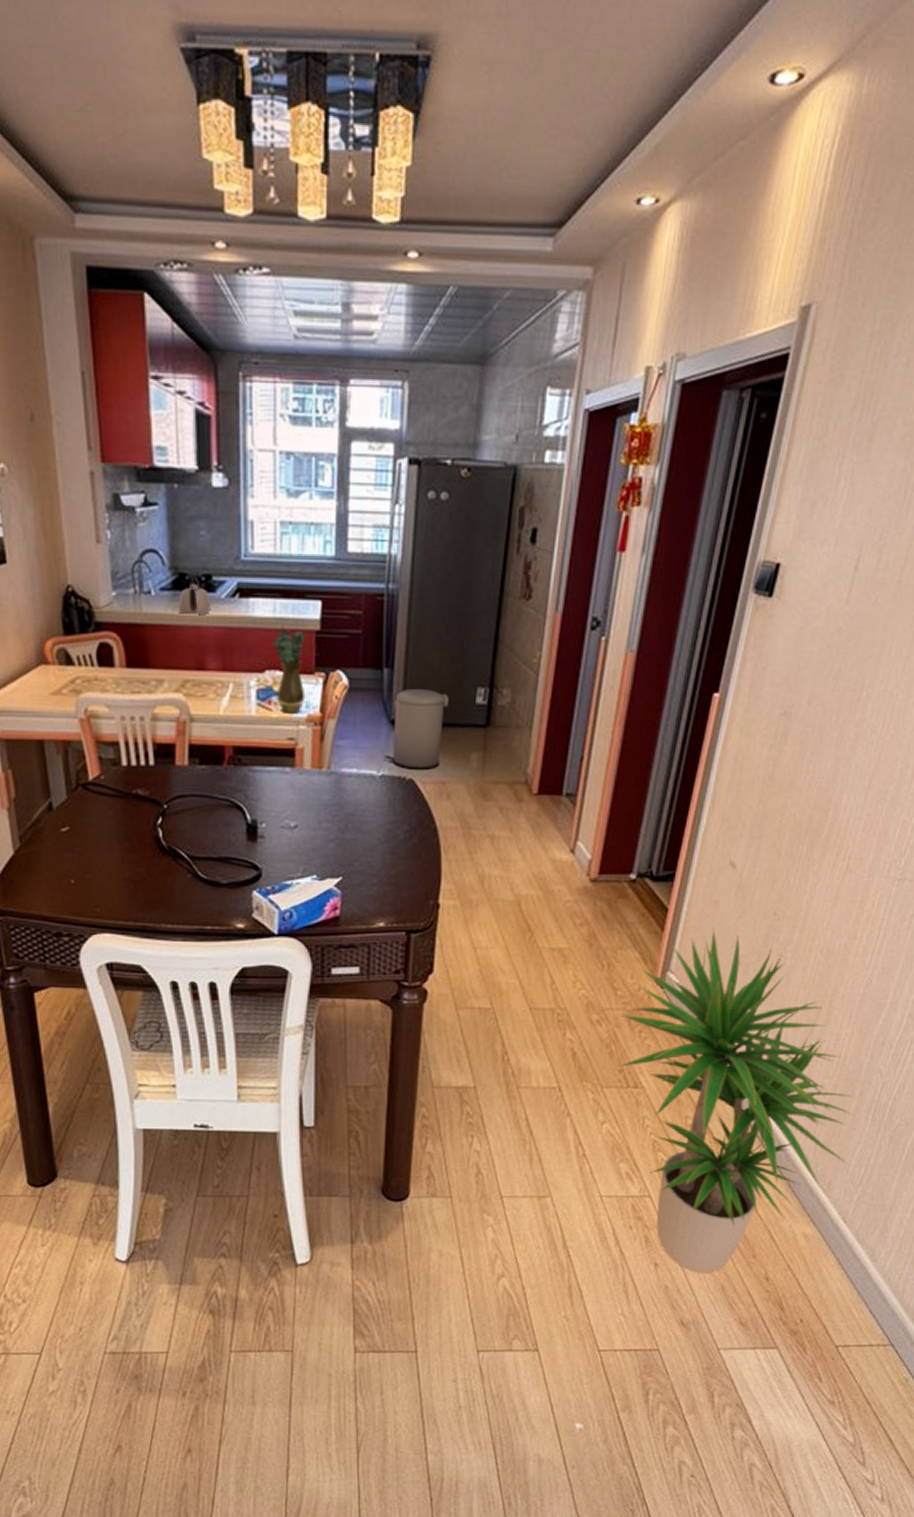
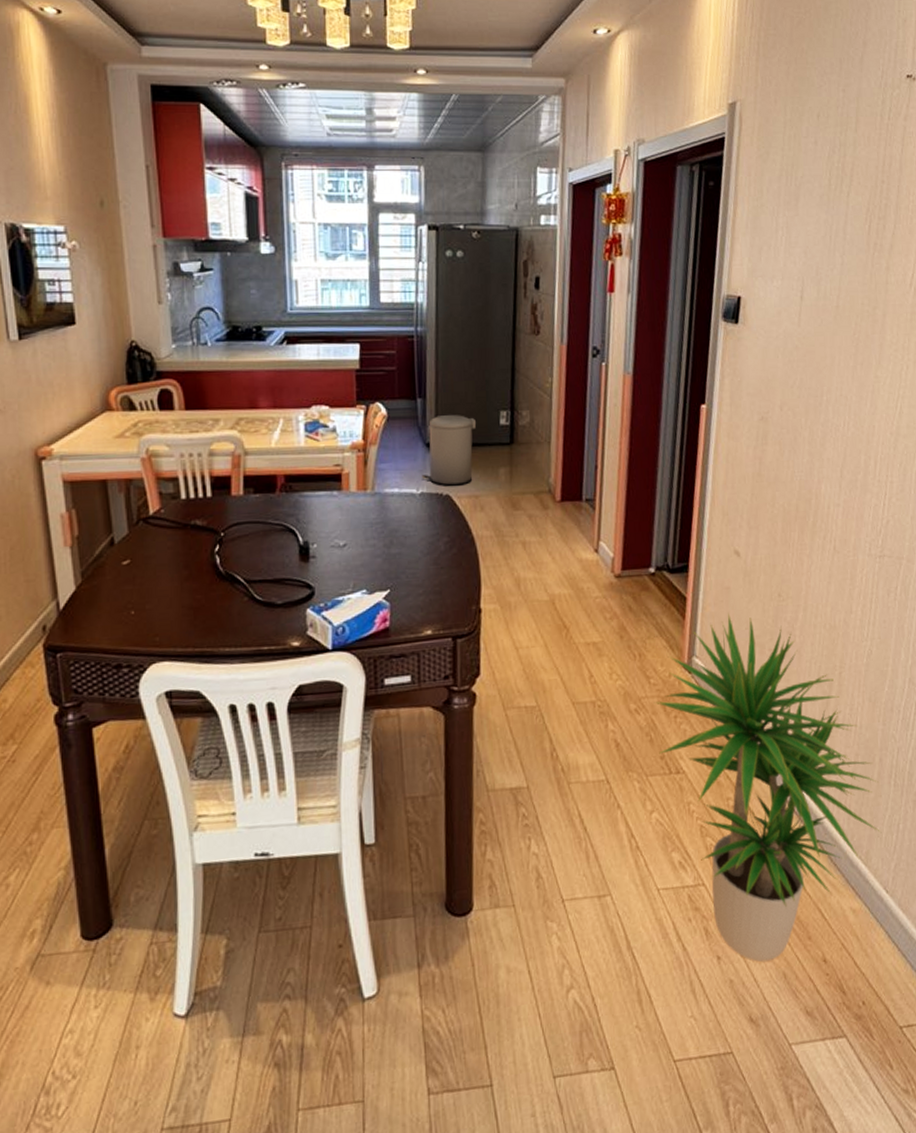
kettle: present [179,573,212,616] -> none [233,326,263,362]
vase: present [273,625,306,713] -> none [318,366,349,443]

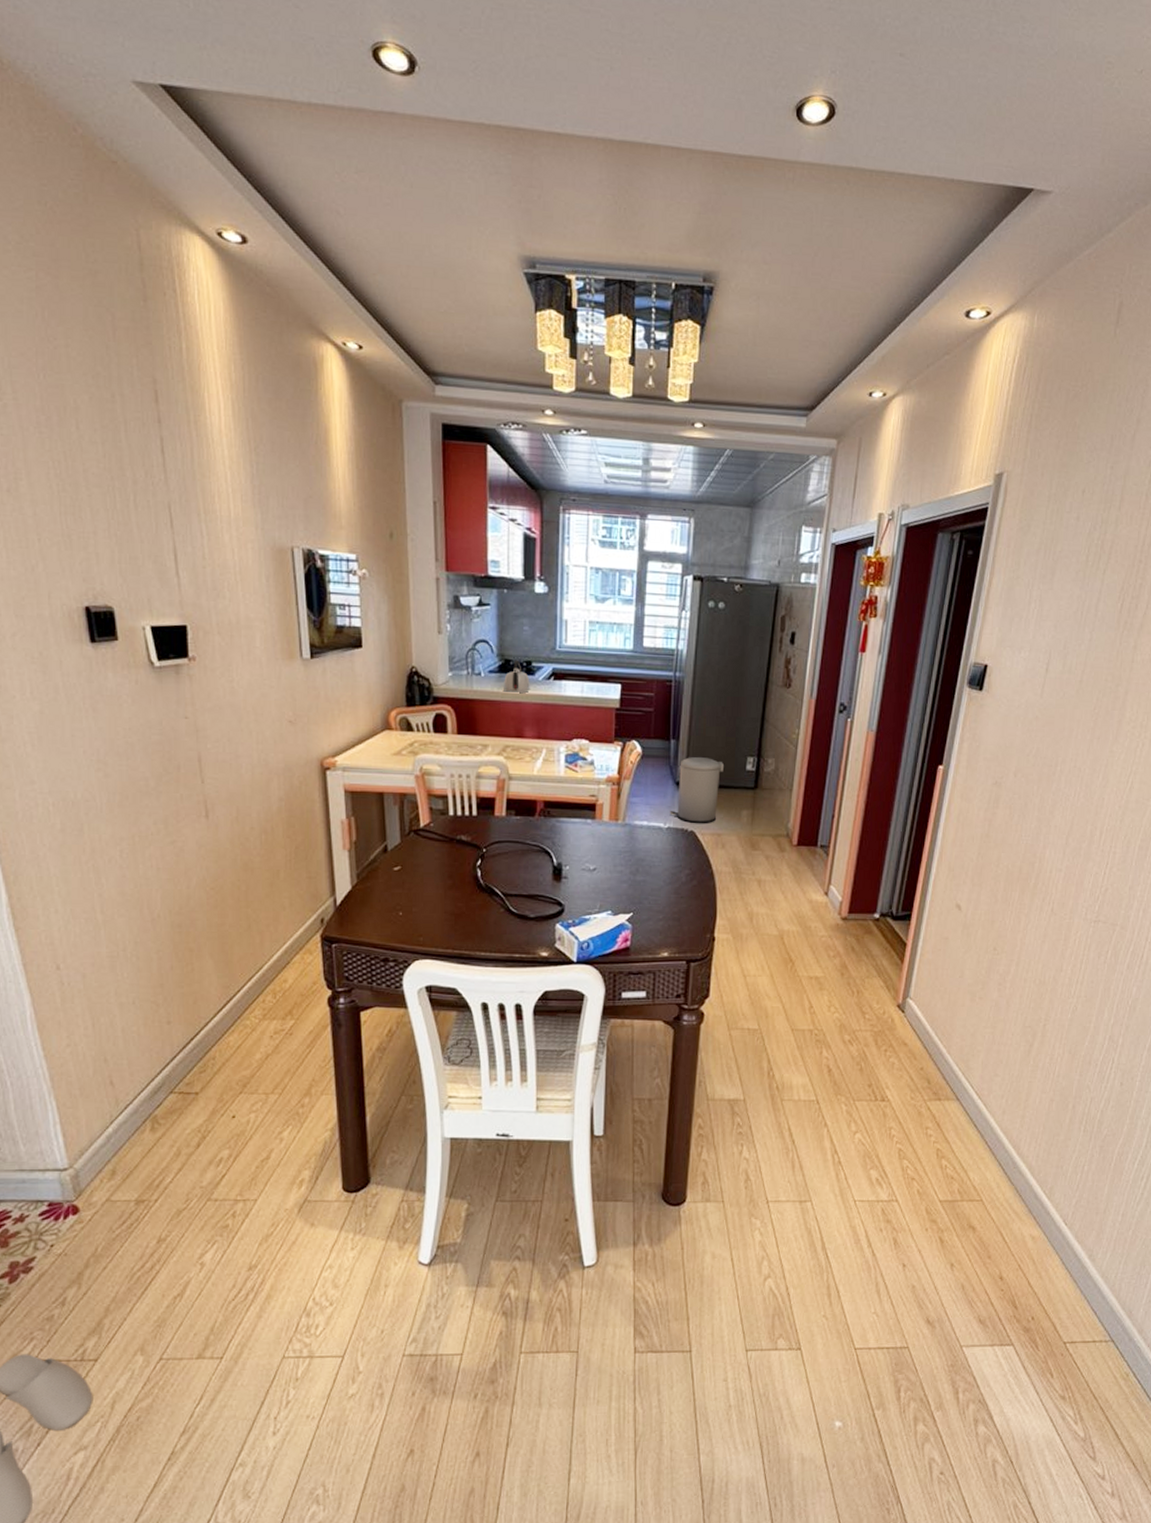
kettle: none [233,326,263,362] -> present [504,660,531,694]
potted plant: present [654,613,882,963] -> none [867,961,1069,1274]

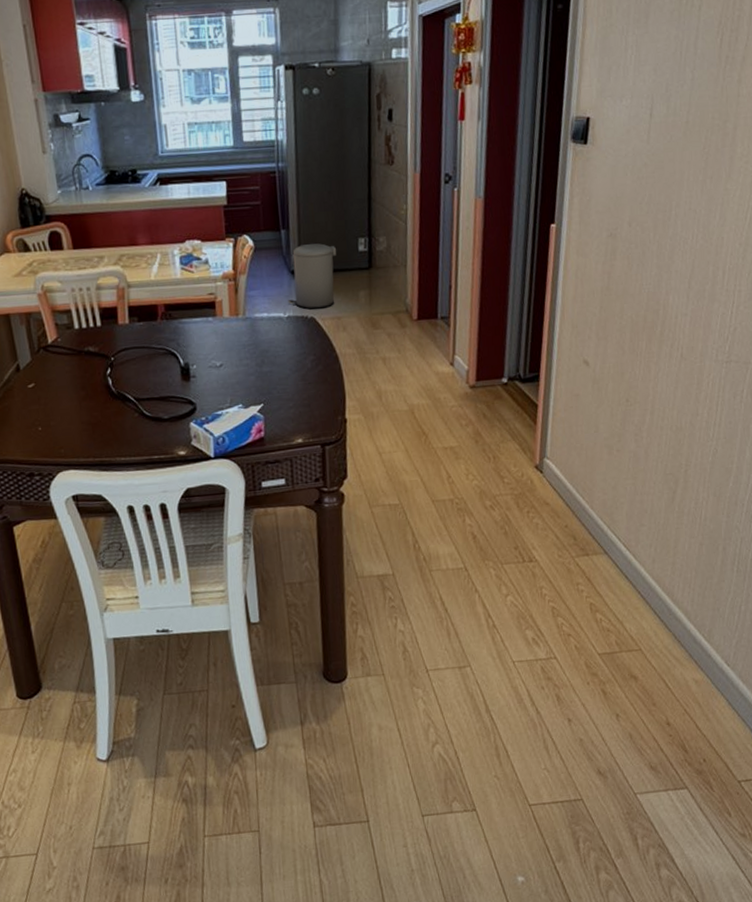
kettle: present [504,660,531,694] -> none [111,170,139,203]

